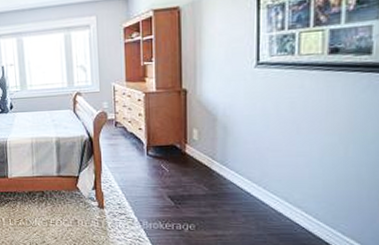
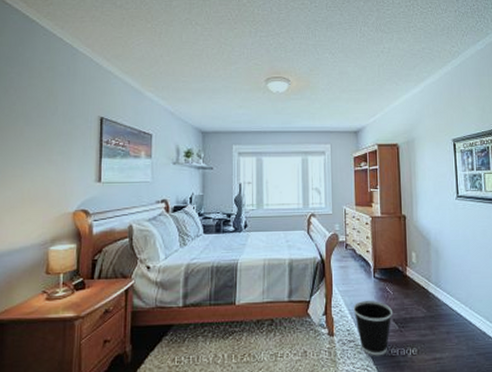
wastebasket: none [124,178,168,229] -> present [353,301,392,356]

